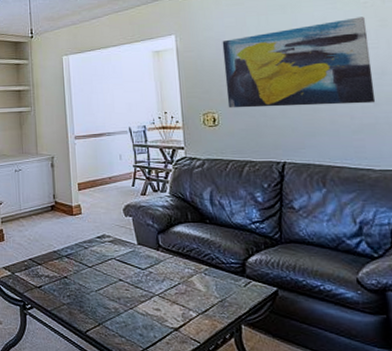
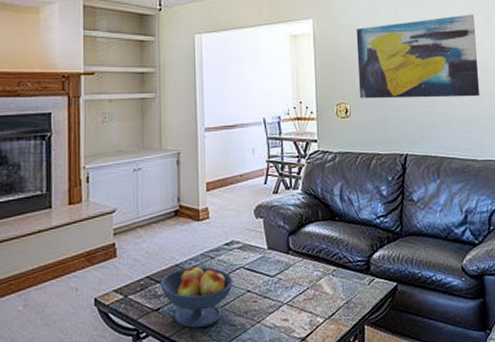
fruit bowl: none [41,253,106,306] -> present [160,266,233,328]

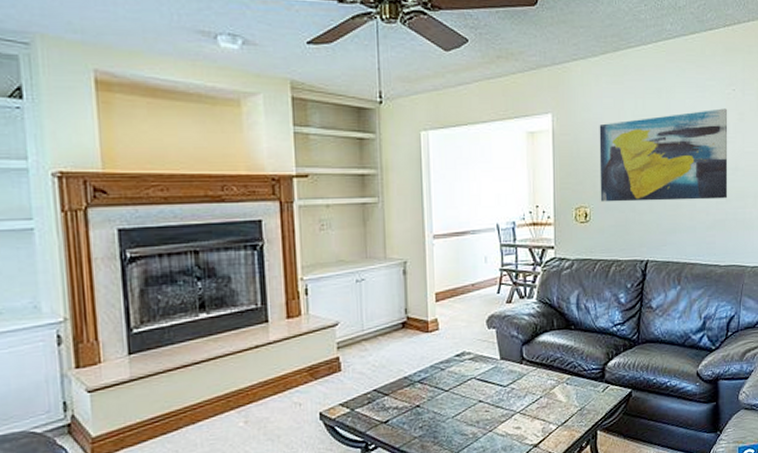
fruit bowl: present [160,266,233,328] -> none [388,378,465,439]

